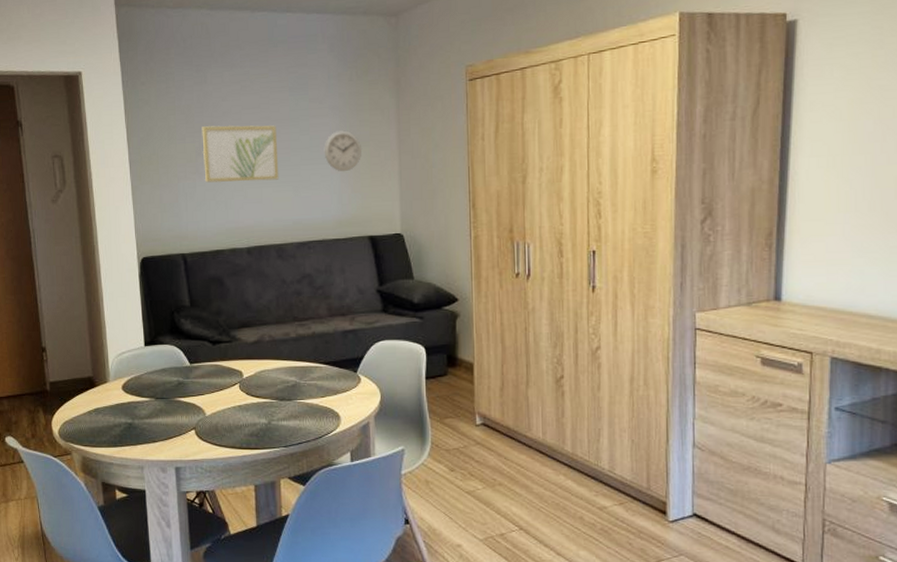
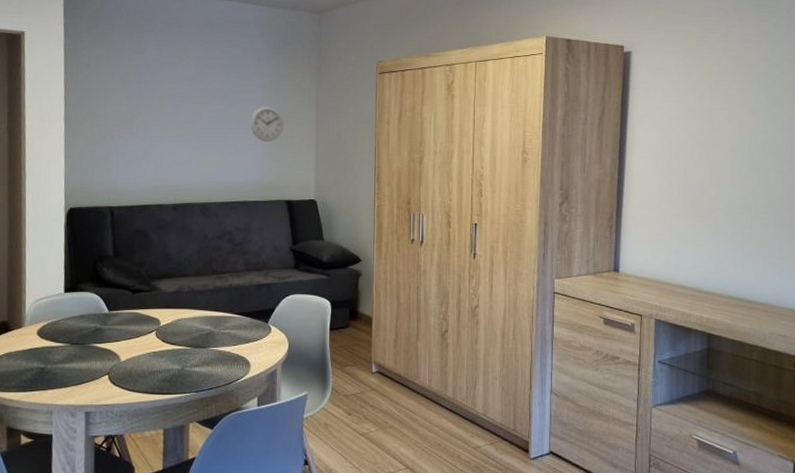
wall art: present [202,125,279,183] -> none [137,91,208,145]

